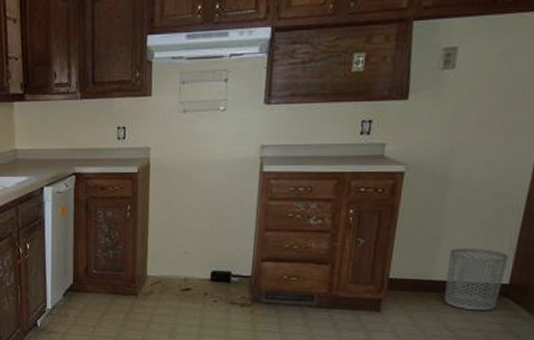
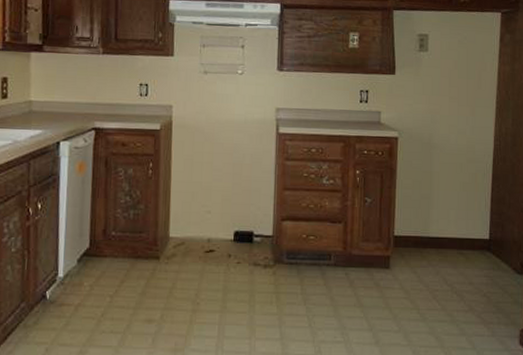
waste bin: present [444,248,509,311] -> none [441,206,486,265]

